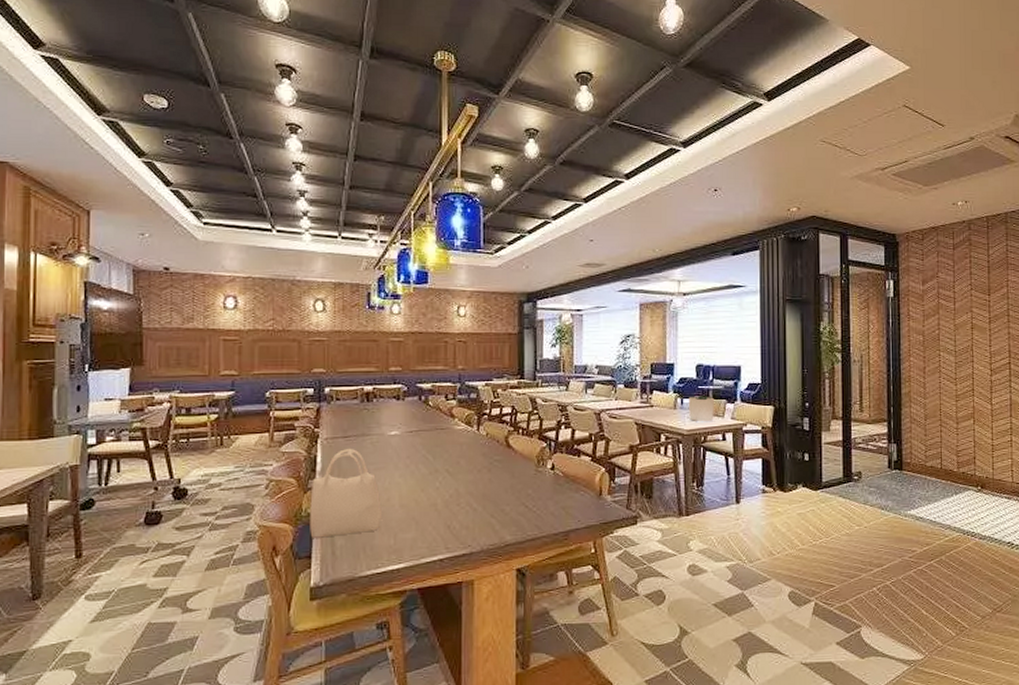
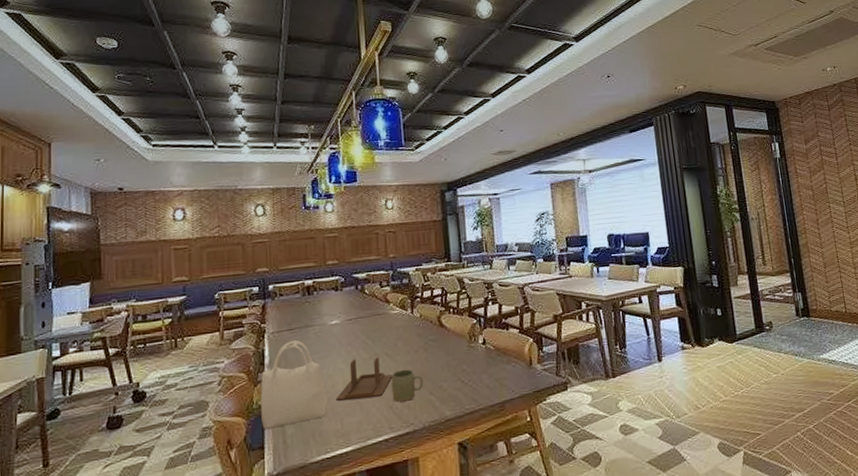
napkin holder: none [390,473,453,515] -> present [335,357,393,401]
mug: none [450,489,485,522] -> present [391,369,424,402]
planter: present [689,396,714,422] -> none [604,262,629,288]

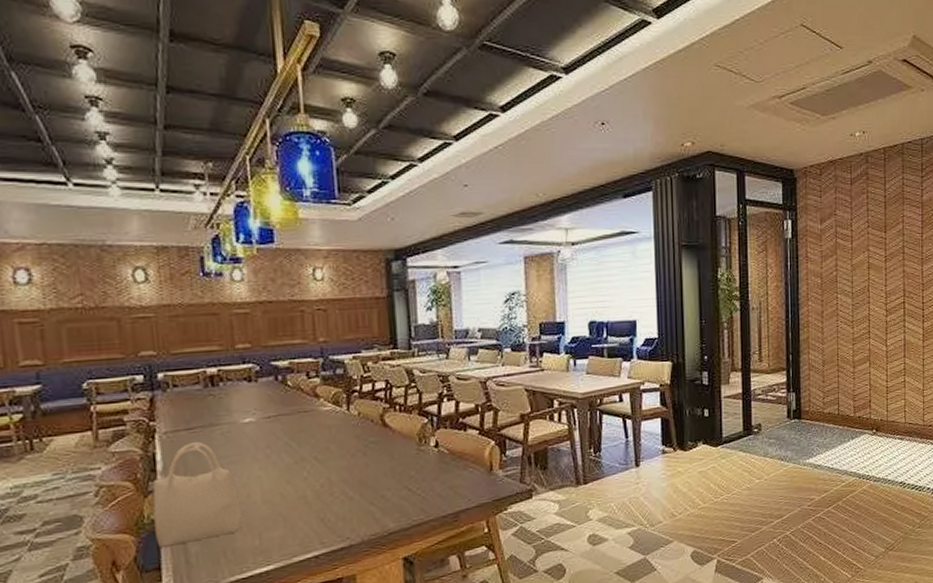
napkin holder: present [335,357,393,401] -> none [251,462,325,513]
mug: present [391,369,424,402] -> none [322,476,362,514]

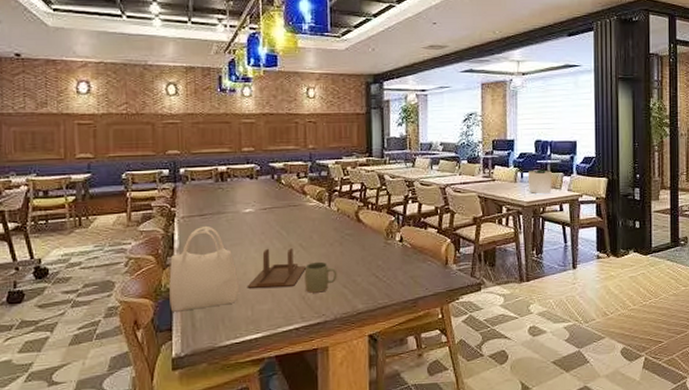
napkin holder: none [251,462,325,513] -> present [247,248,307,288]
mug: none [322,476,362,514] -> present [304,261,337,293]
planter: none [582,355,610,384] -> present [529,169,552,195]

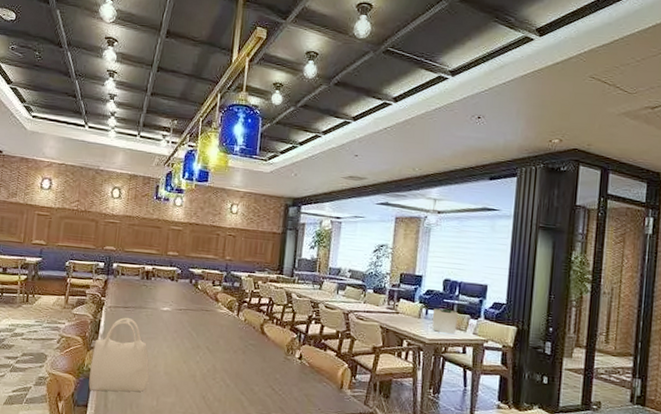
napkin holder: present [247,248,307,288] -> none [155,346,210,385]
mug: present [304,261,337,293] -> none [206,365,237,395]

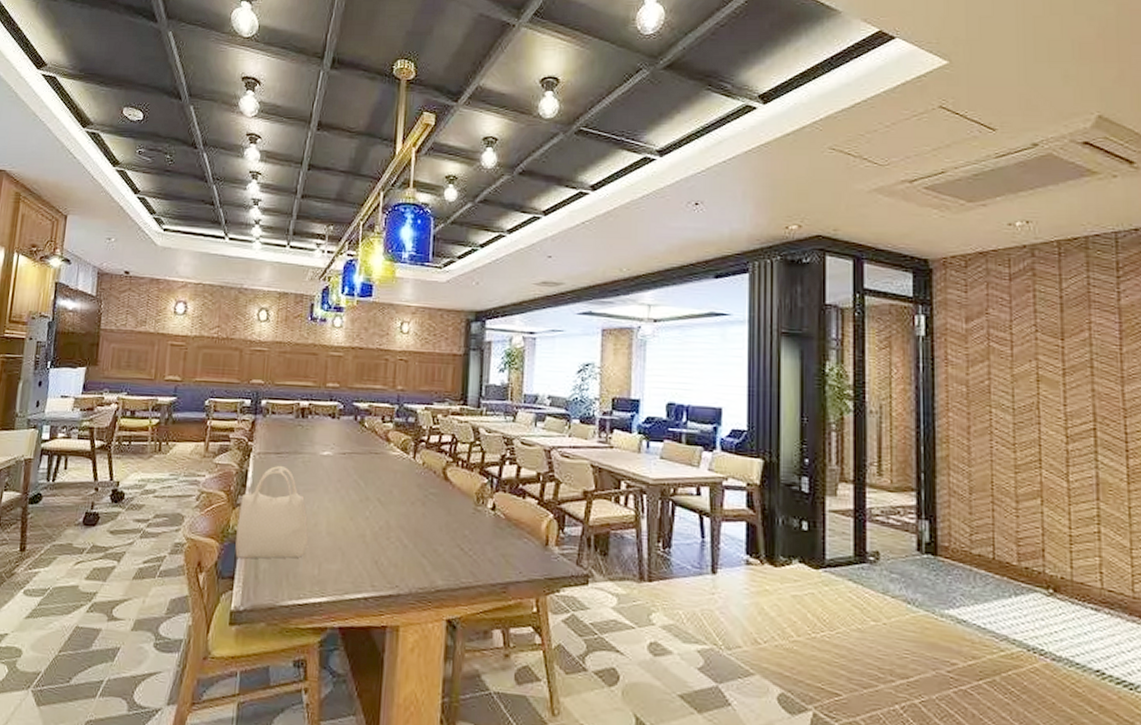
planter: present [432,308,458,335] -> none [656,439,687,472]

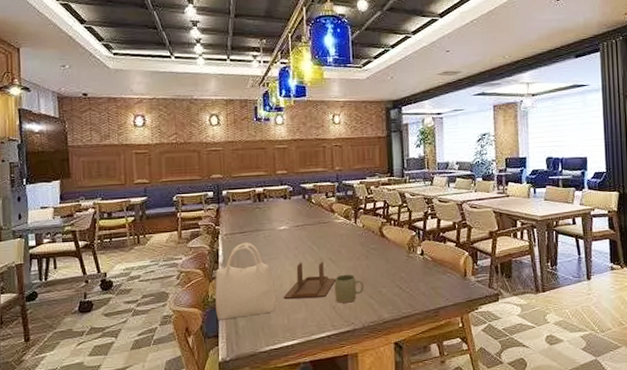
napkin holder: none [316,498,383,547] -> present [283,262,336,299]
mug: none [379,521,417,559] -> present [334,274,364,303]

